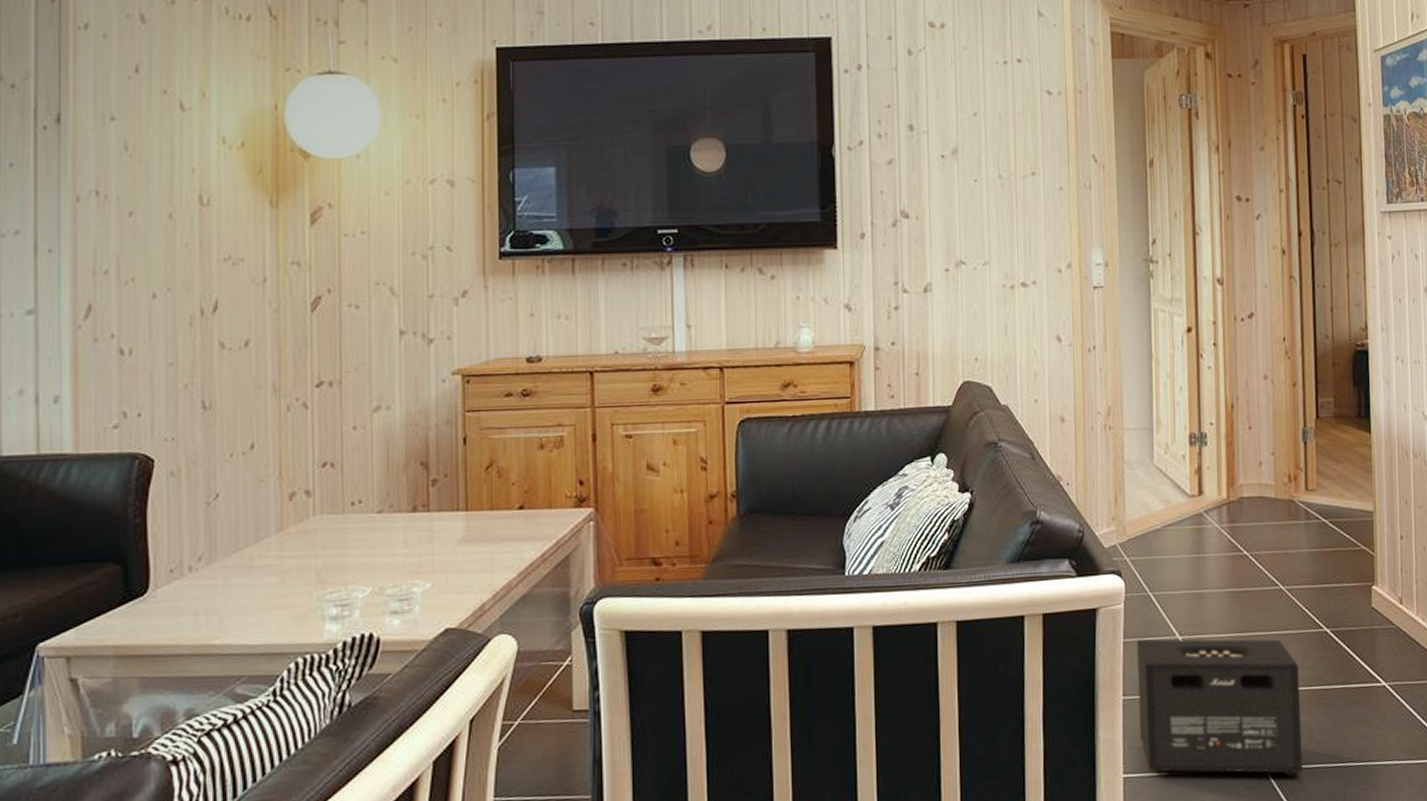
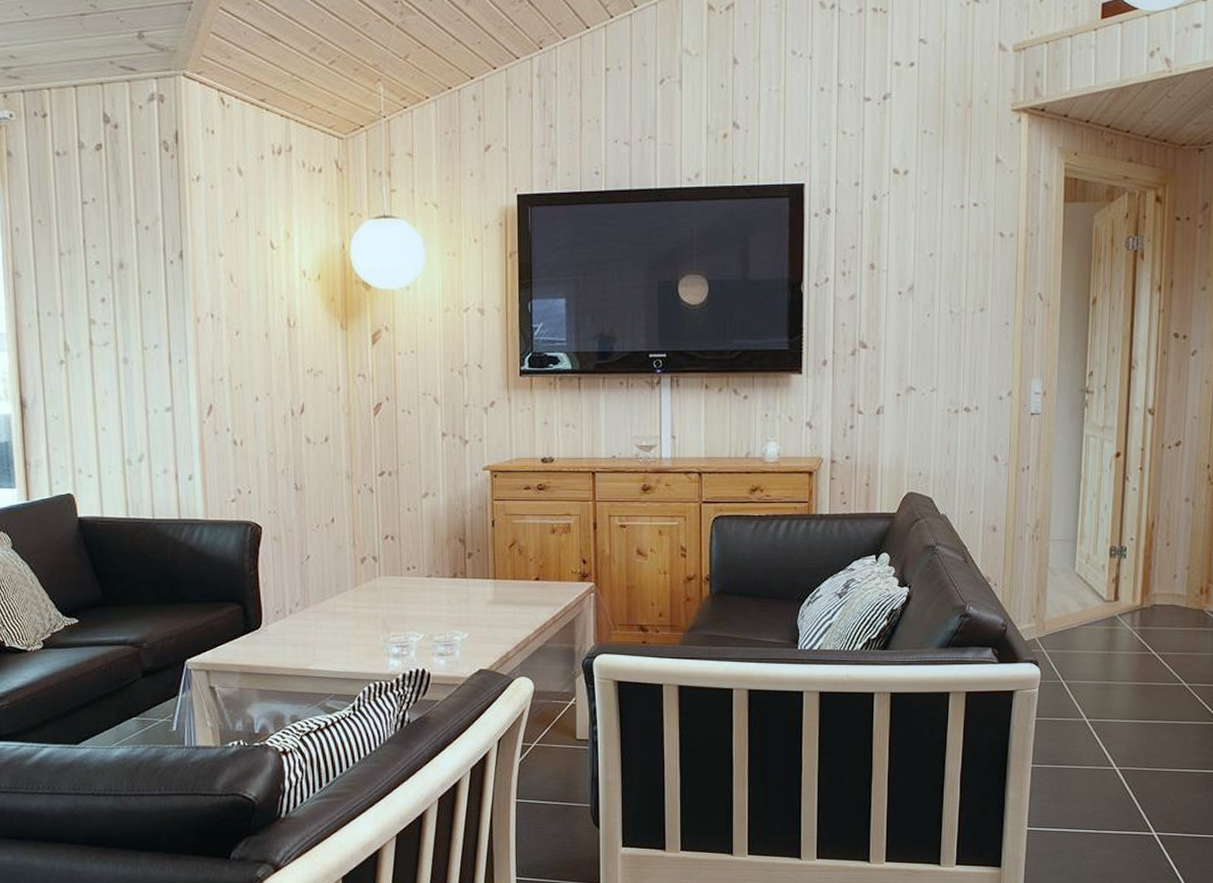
speaker: present [1137,639,1303,777] -> none [1045,719,1194,842]

